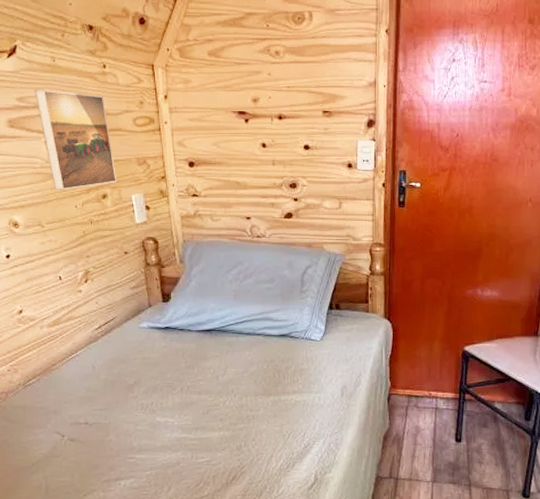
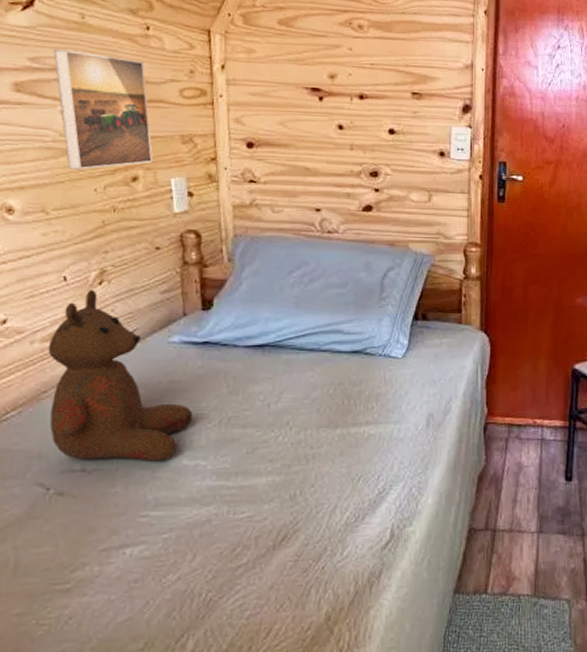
teddy bear: none [53,286,161,418] -> present [48,289,192,462]

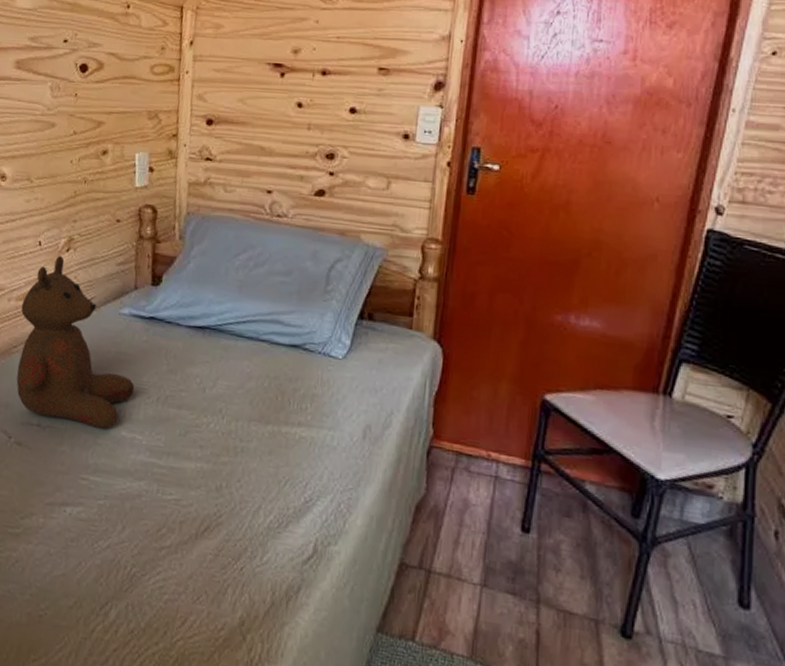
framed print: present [53,49,154,170] -> none [49,29,123,142]

